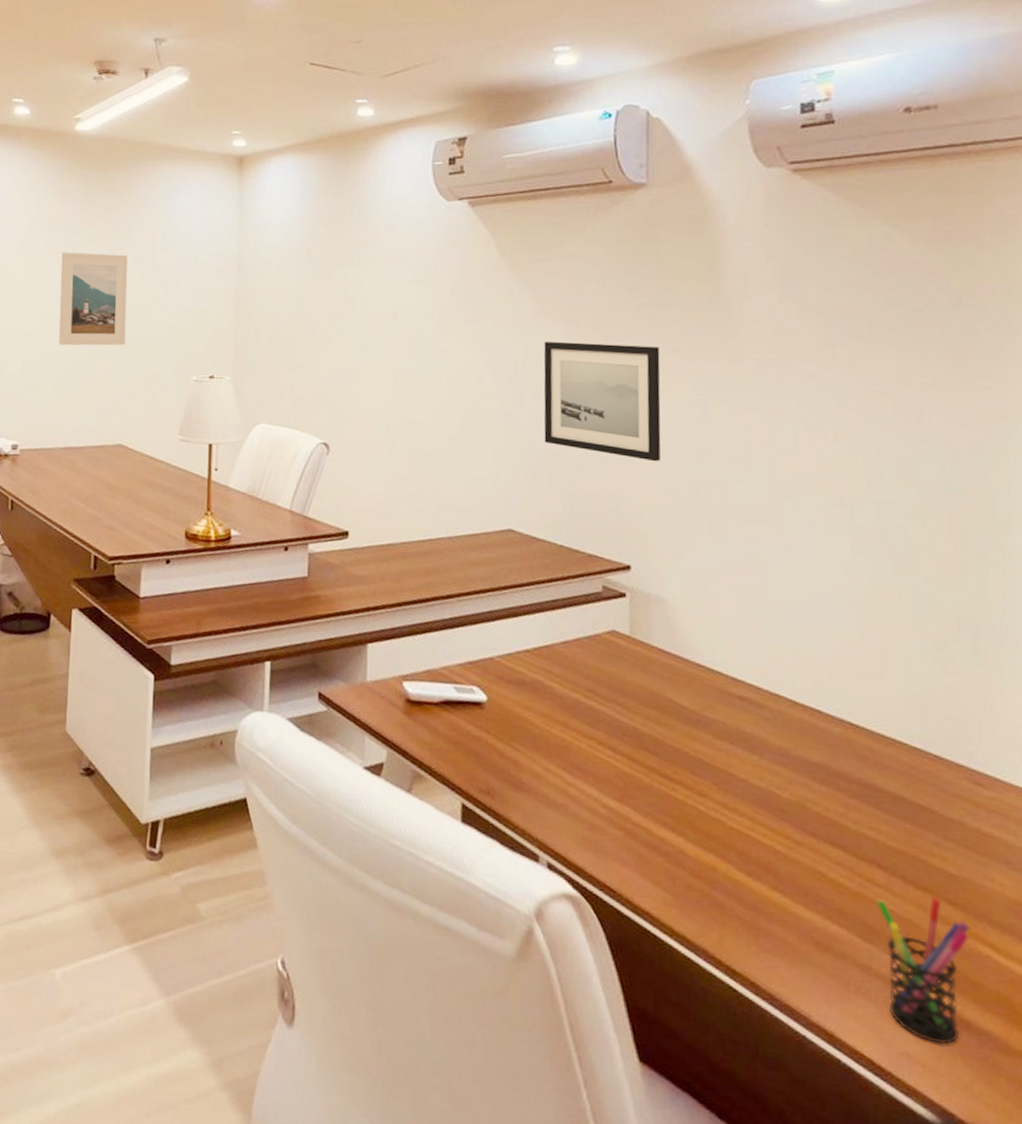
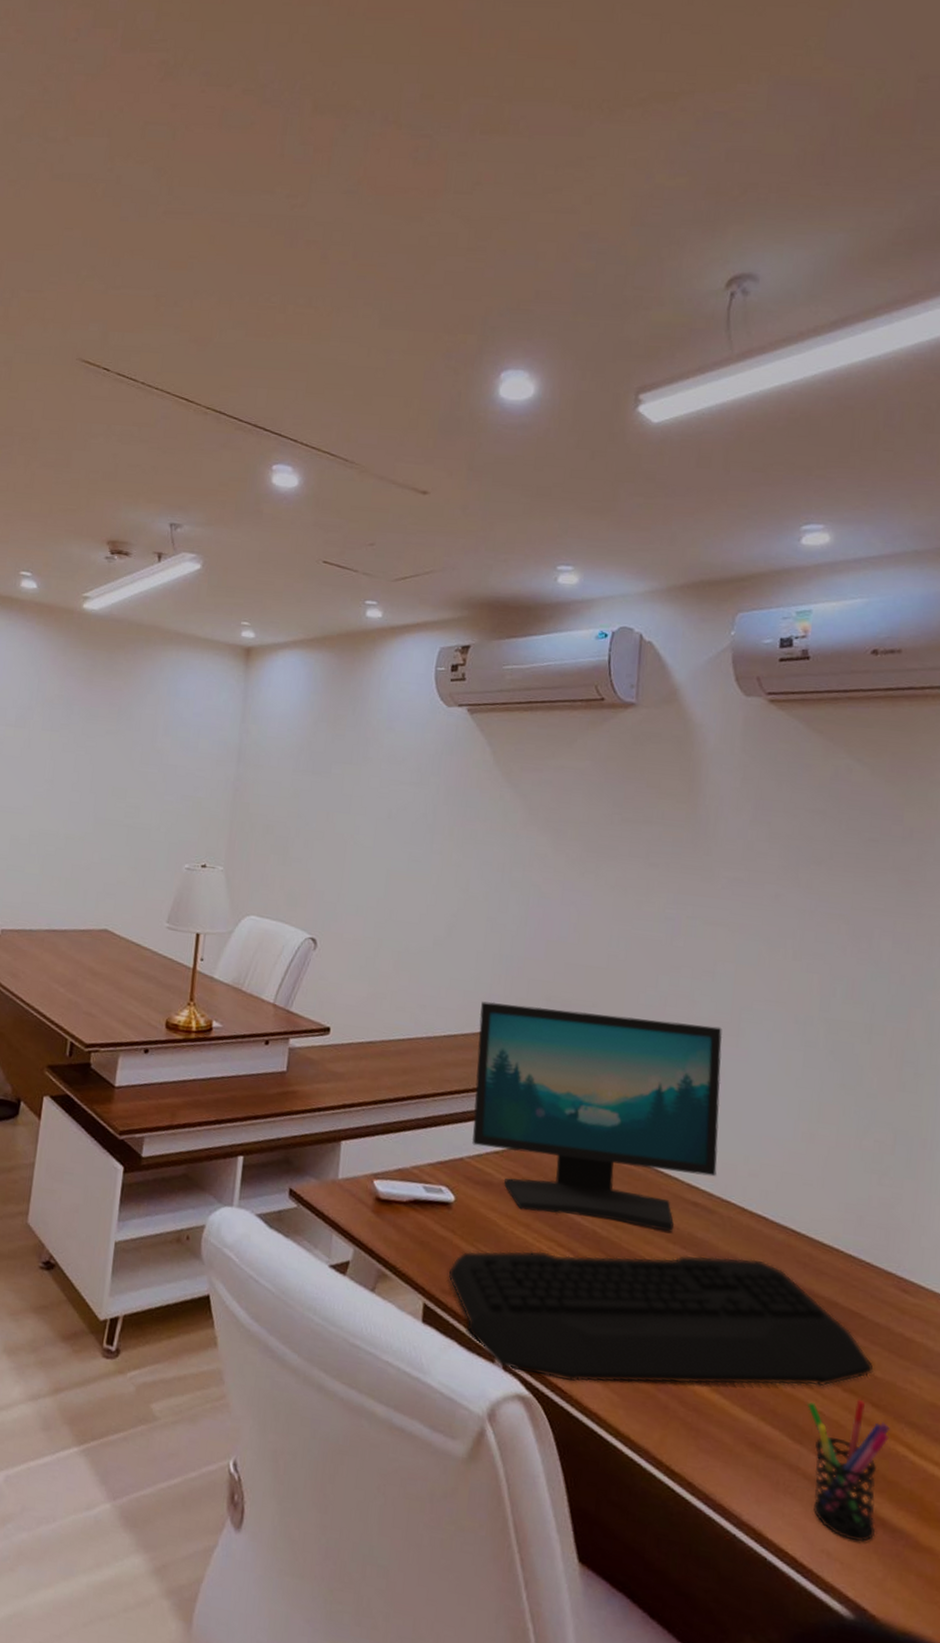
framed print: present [59,252,128,346] -> none [50,730,127,829]
keyboard: none [485,749,949,885] -> present [448,1251,874,1387]
computer monitor: none [500,498,763,728] -> present [471,1001,723,1233]
wall art: present [543,341,661,462] -> none [525,849,639,972]

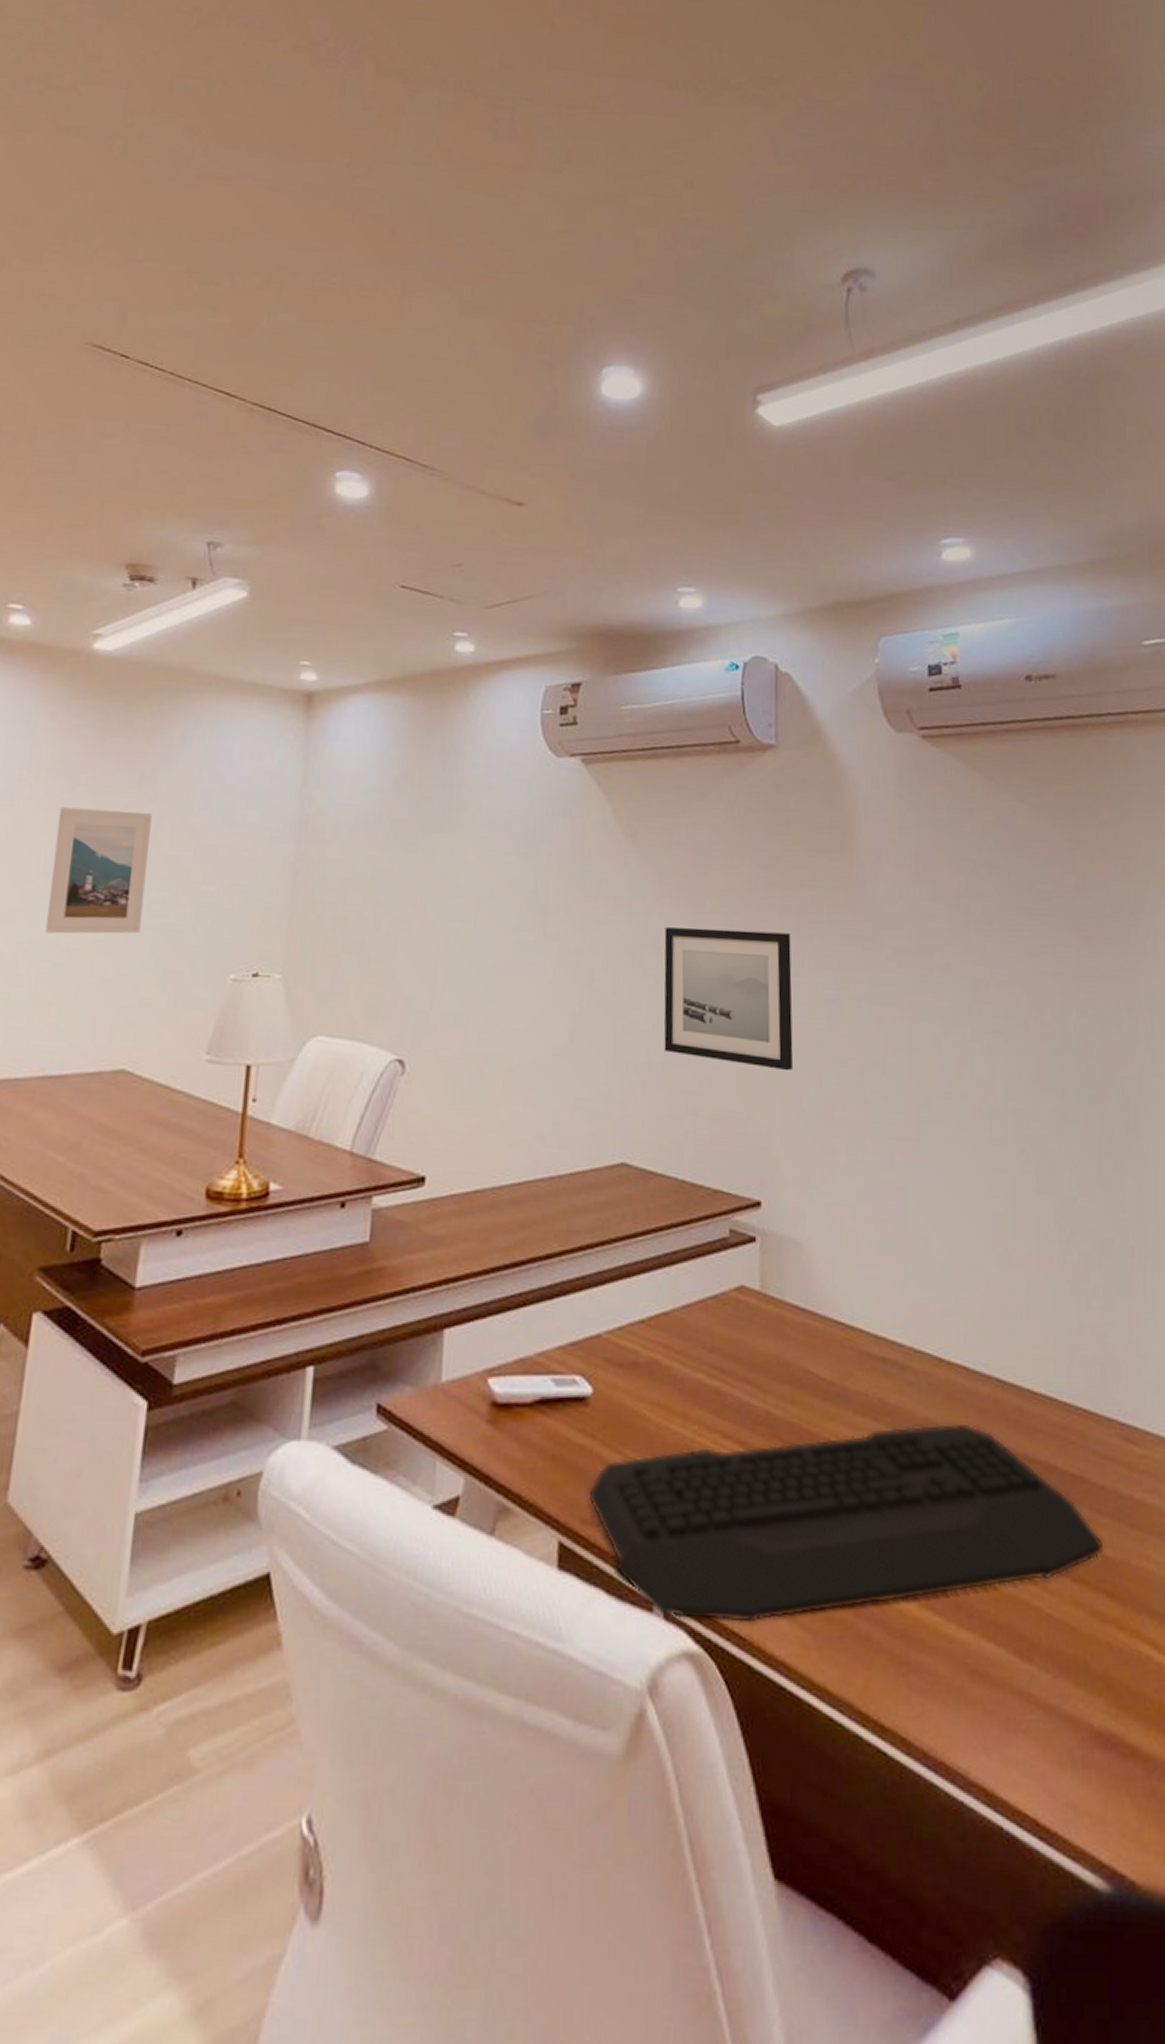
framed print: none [50,730,127,829] -> present [45,807,152,934]
computer monitor: present [471,1001,723,1233] -> none [610,1123,906,1401]
wall art: none [525,849,639,972] -> present [663,926,794,1071]
pen holder: present [807,1399,890,1542] -> none [1032,1589,1129,1783]

